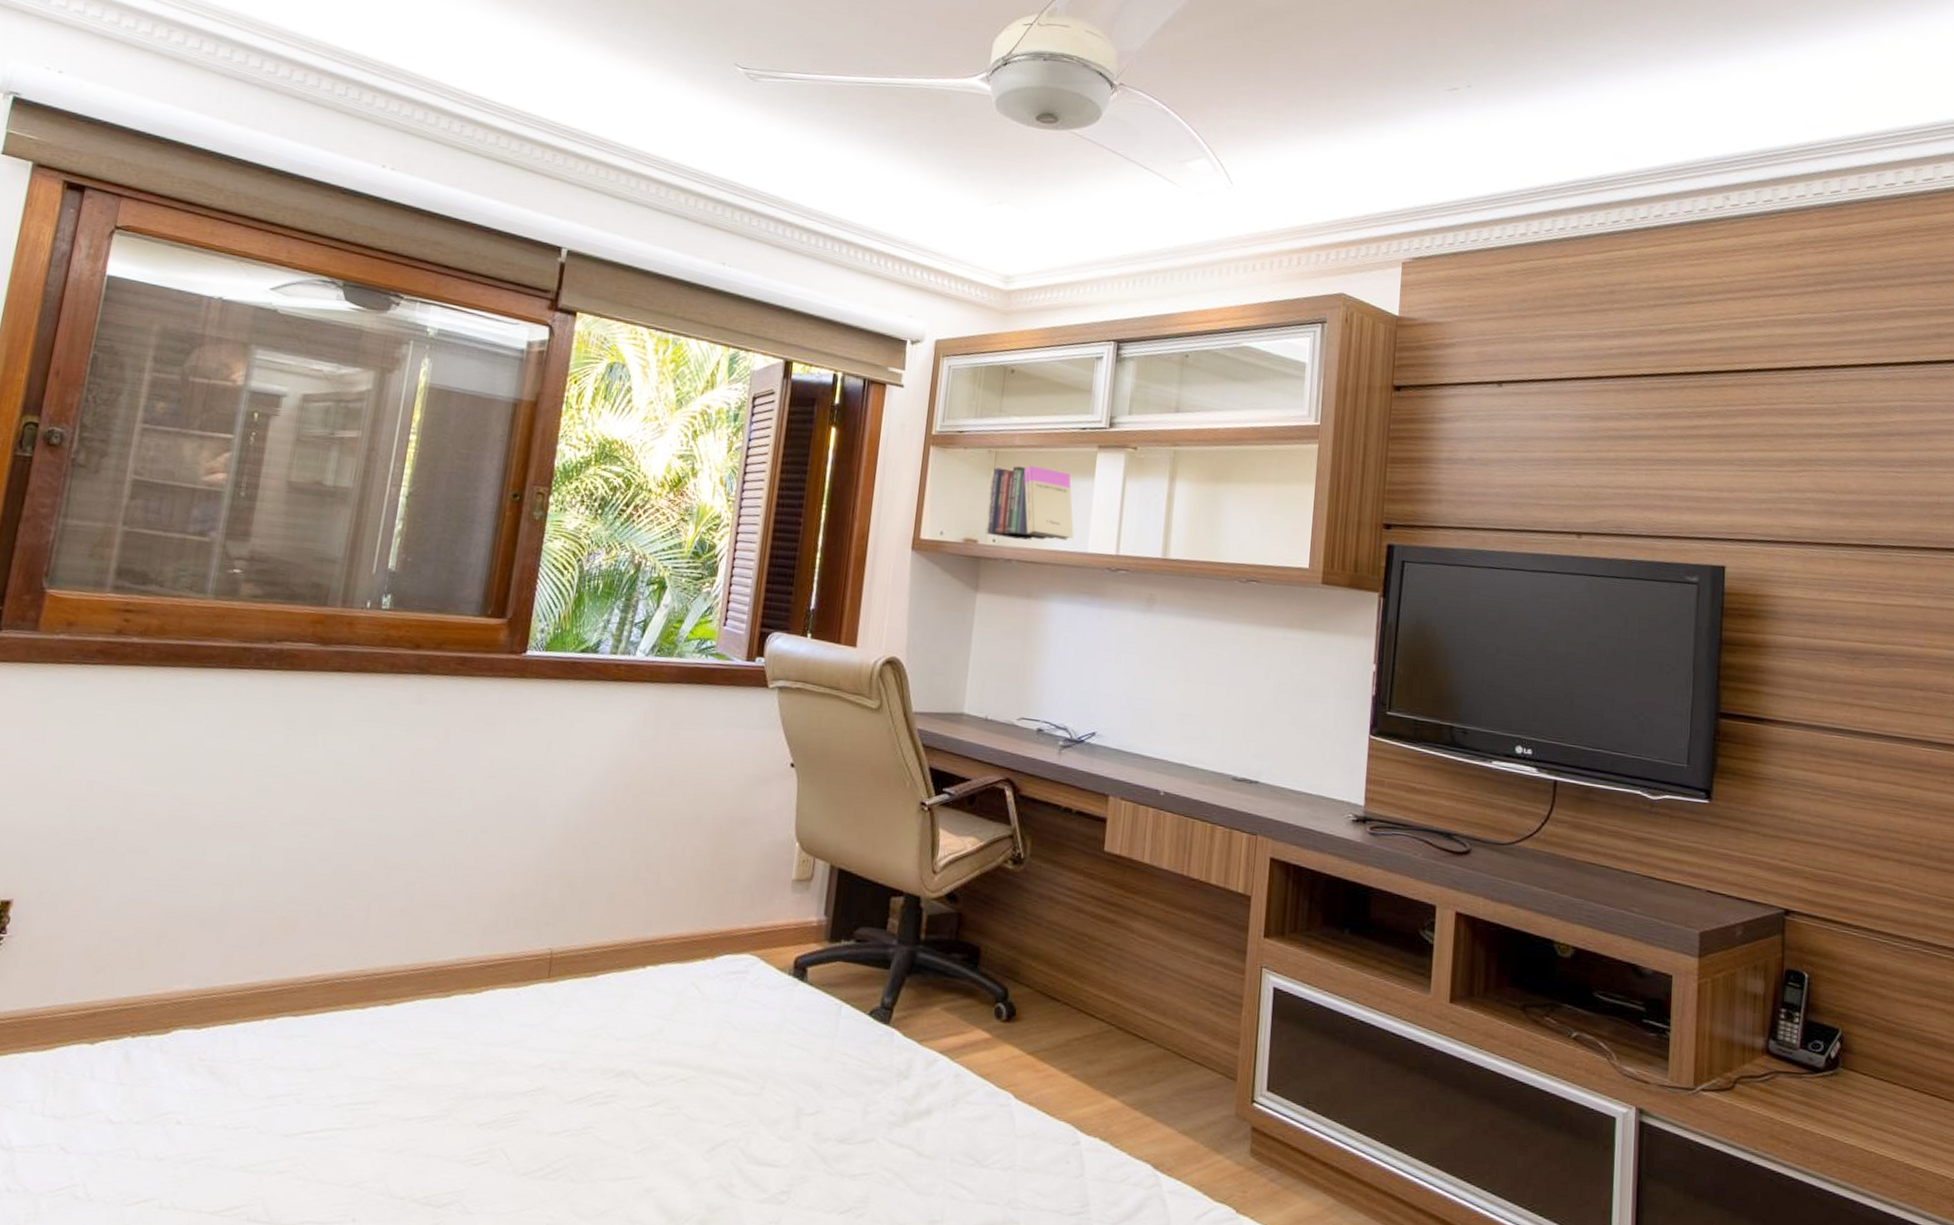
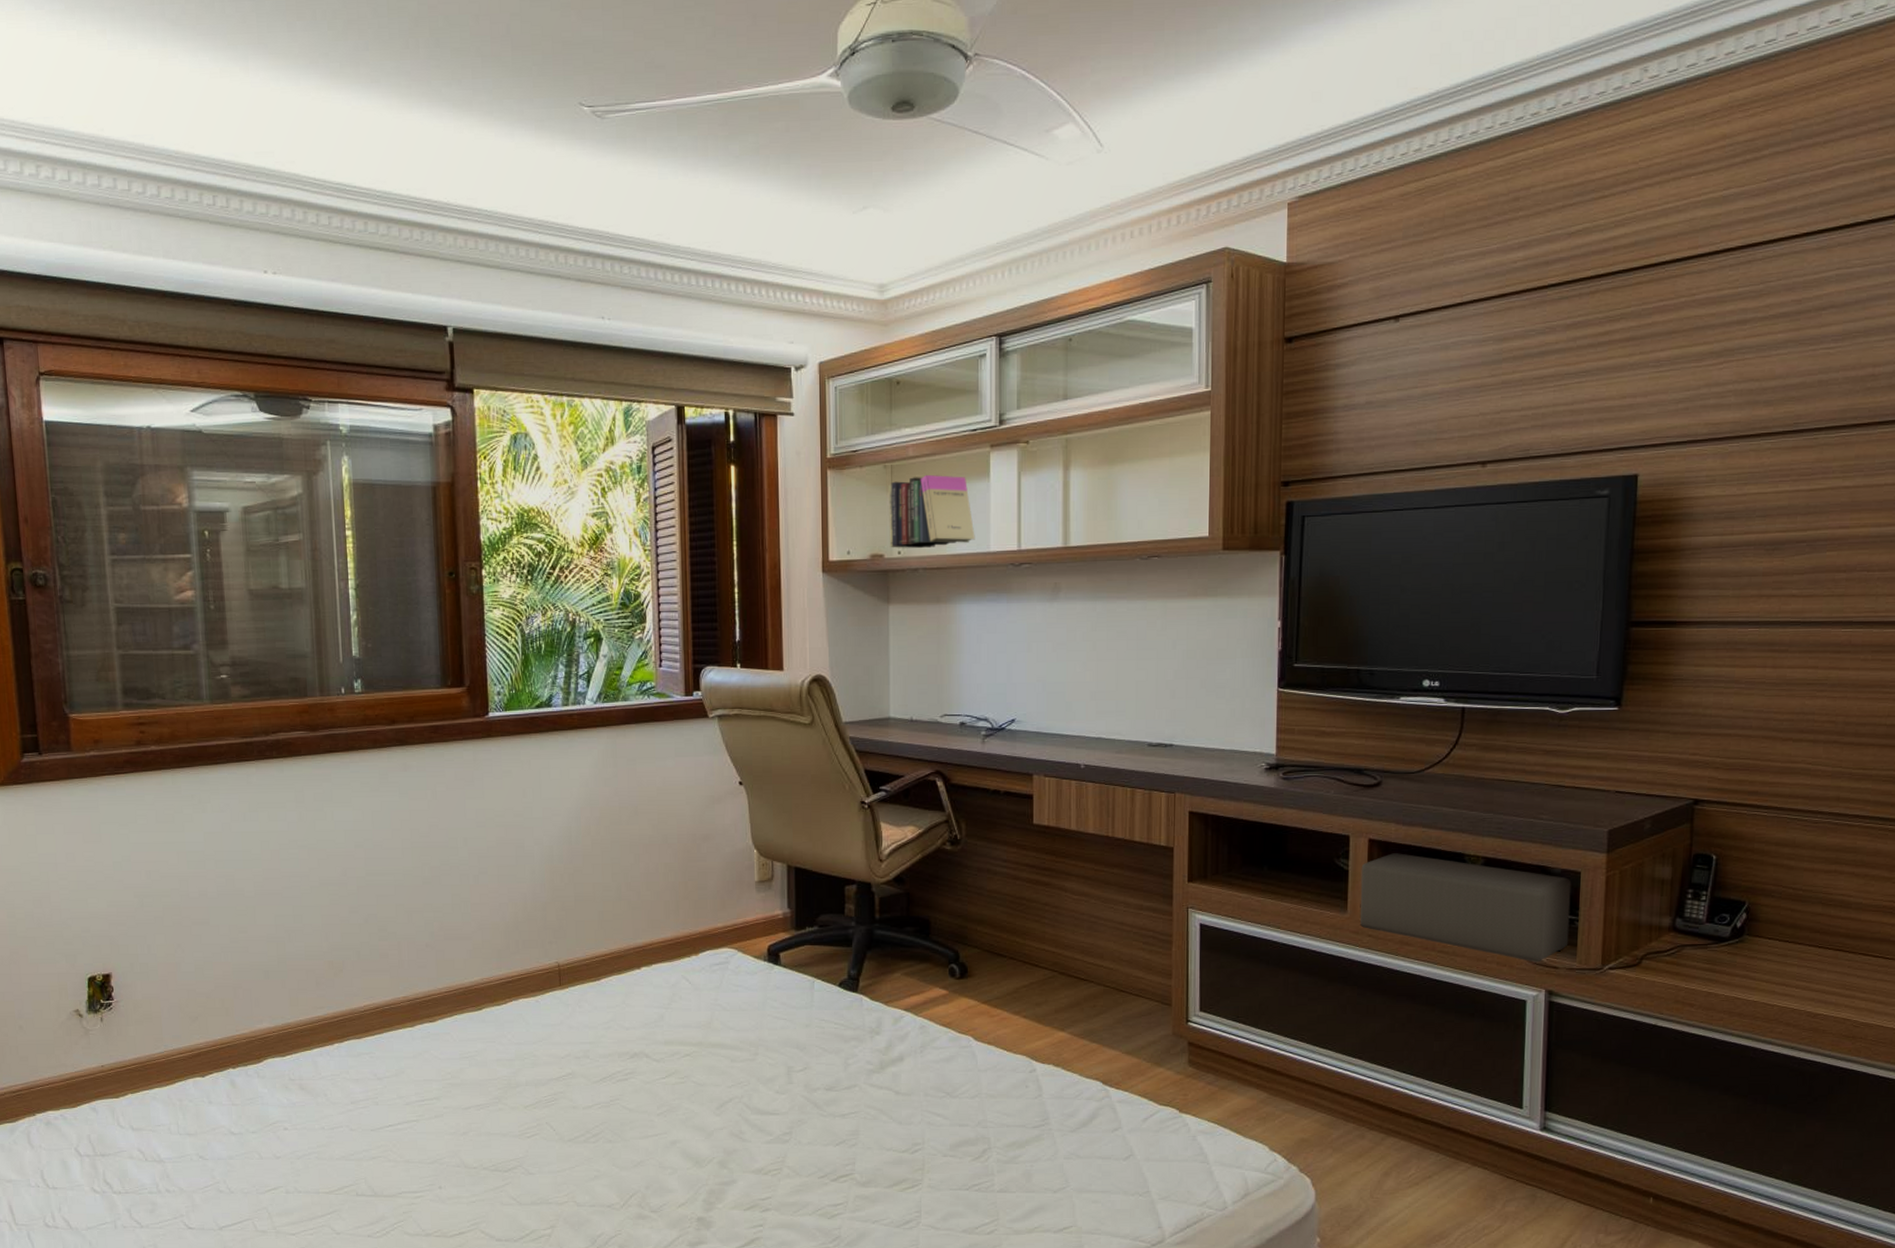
storage box: none [1444,930,1663,1075] -> present [1360,853,1572,963]

